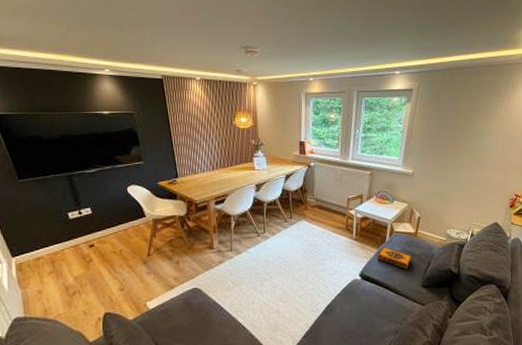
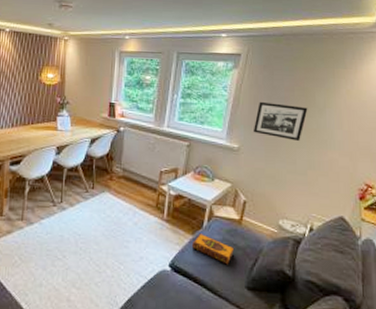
picture frame: none [424,131,470,163] -> present [253,101,308,141]

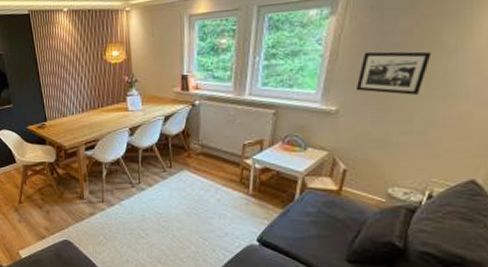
hardback book: present [191,234,235,265] -> none [281,207,333,238]

